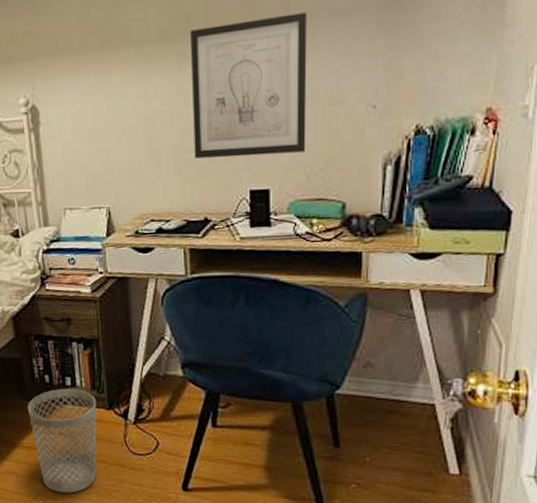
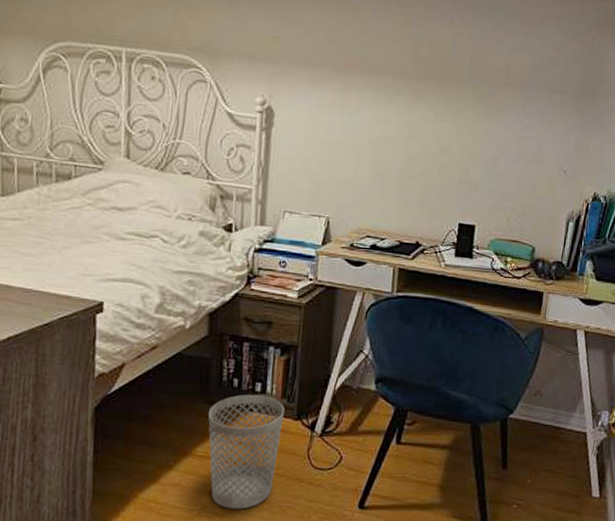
wall art: present [191,12,307,159] -> none [415,73,522,198]

